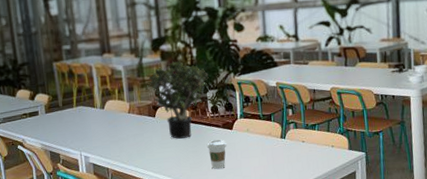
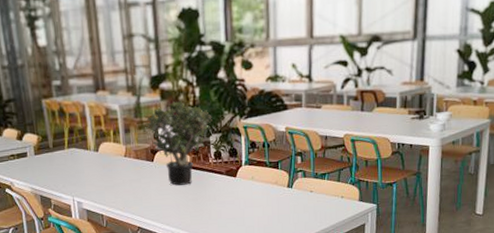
coffee cup: present [206,139,227,169] -> none [208,187,230,218]

